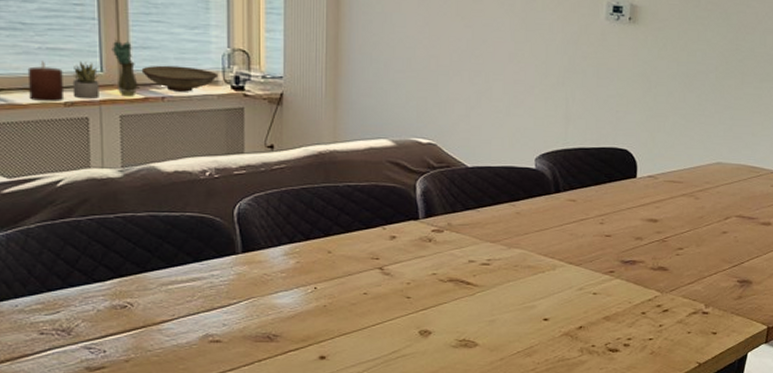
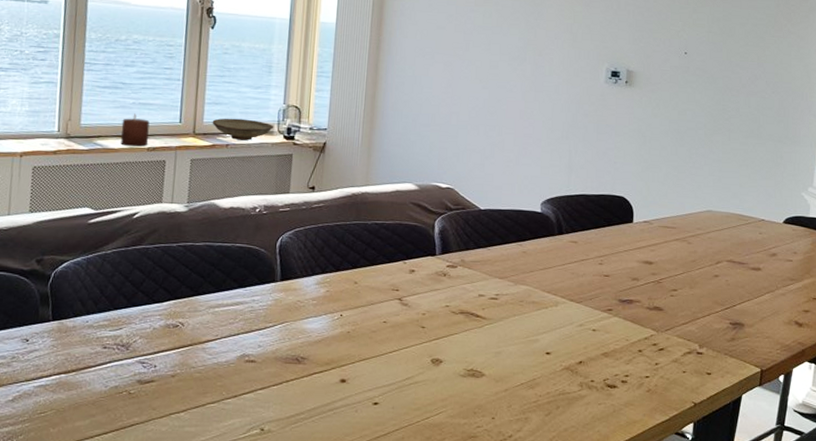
succulent plant: present [72,61,99,100] -> none [155,114,178,146]
vase: present [111,39,138,97] -> none [190,97,208,144]

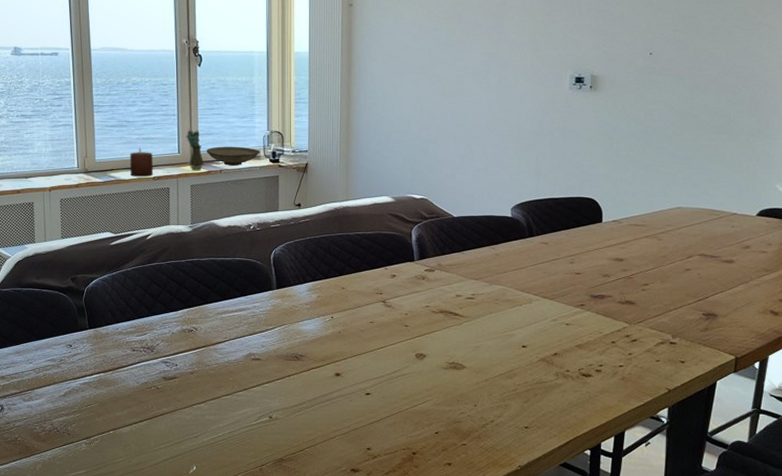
vase: none [190,97,208,144] -> present [186,129,204,171]

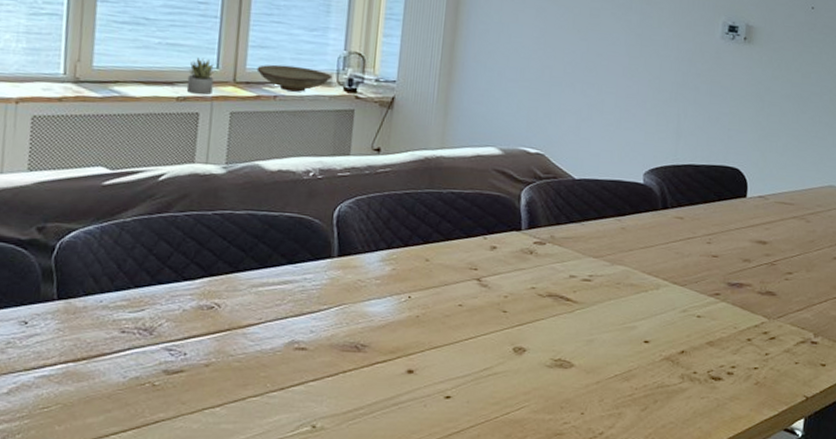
candle: present [129,148,154,178] -> none [143,55,180,97]
succulent plant: none [159,146,177,174] -> present [186,57,215,96]
vase: present [186,129,204,171] -> none [230,38,252,95]

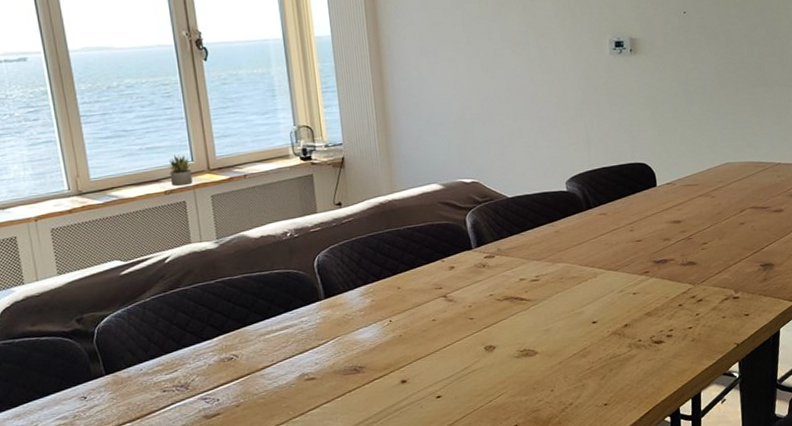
decorative bowl: present [256,64,333,92] -> none [225,146,289,169]

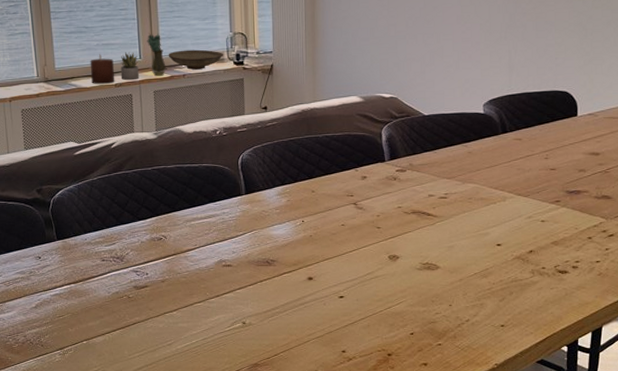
candle: none [132,159,165,194] -> present [90,54,115,85]
vase: none [199,132,224,180] -> present [147,33,166,77]
decorative bowl: none [225,146,289,169] -> present [168,49,224,70]

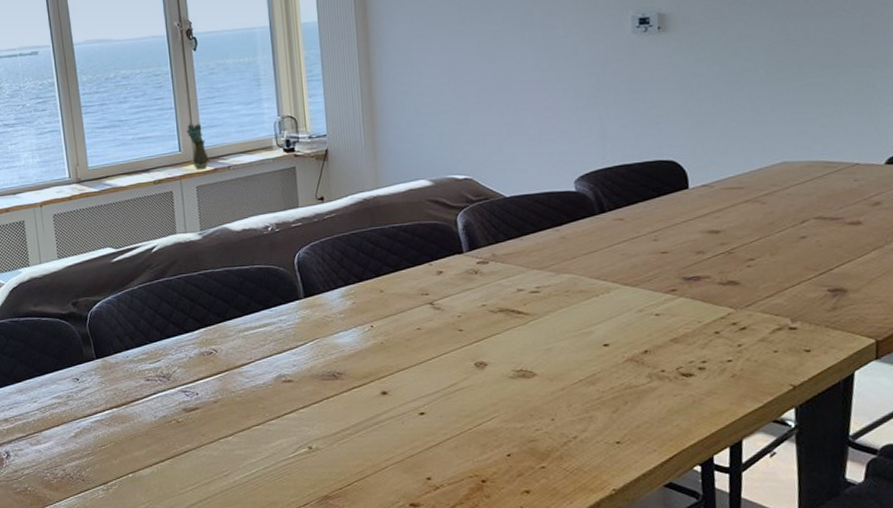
candle: present [90,54,115,85] -> none [125,149,154,183]
succulent plant: present [120,52,139,81] -> none [158,144,180,177]
decorative bowl: present [168,49,224,70] -> none [210,137,272,161]

